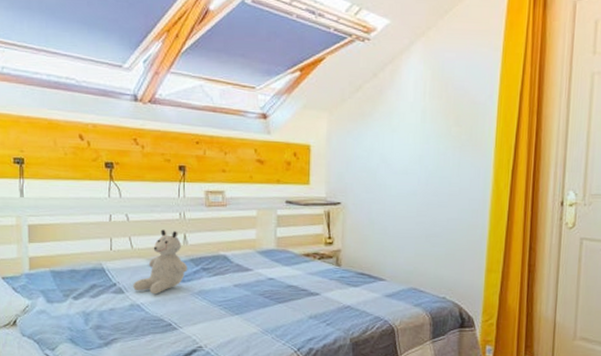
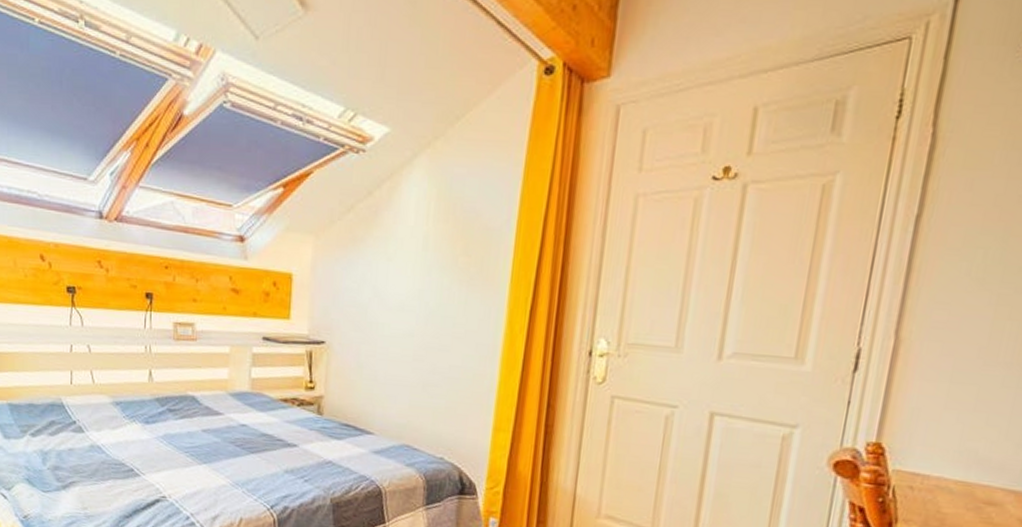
stuffed animal: present [133,229,188,295] -> none [94,363,153,436]

